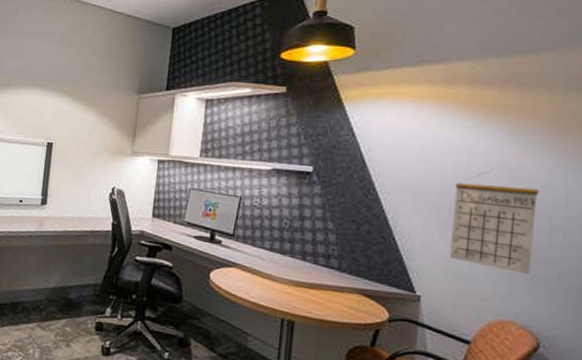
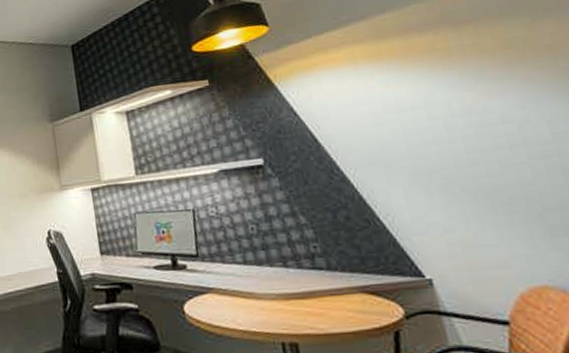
calendar: present [449,169,540,275] -> none [425,118,545,228]

